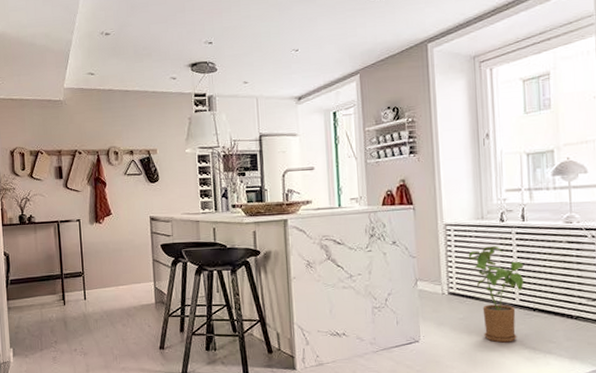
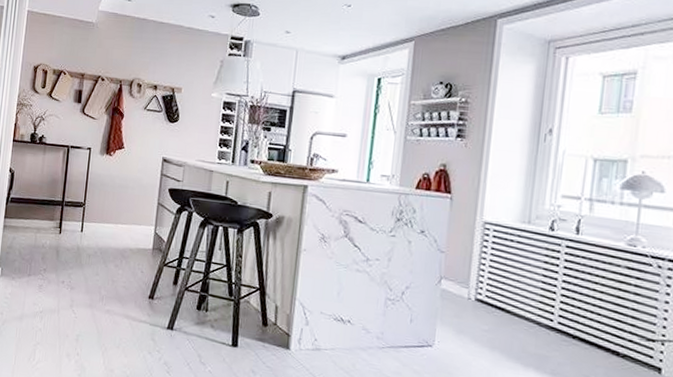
house plant: present [468,246,524,343] -> none [505,255,569,369]

